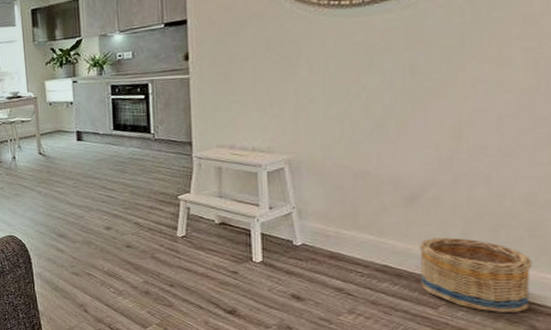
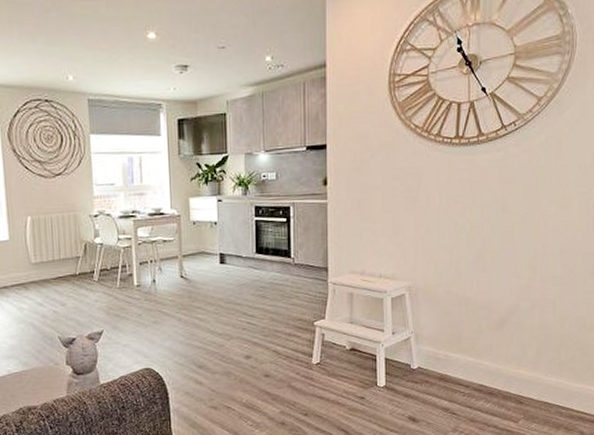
basket: present [420,237,533,312] -> none [506,357,582,422]

